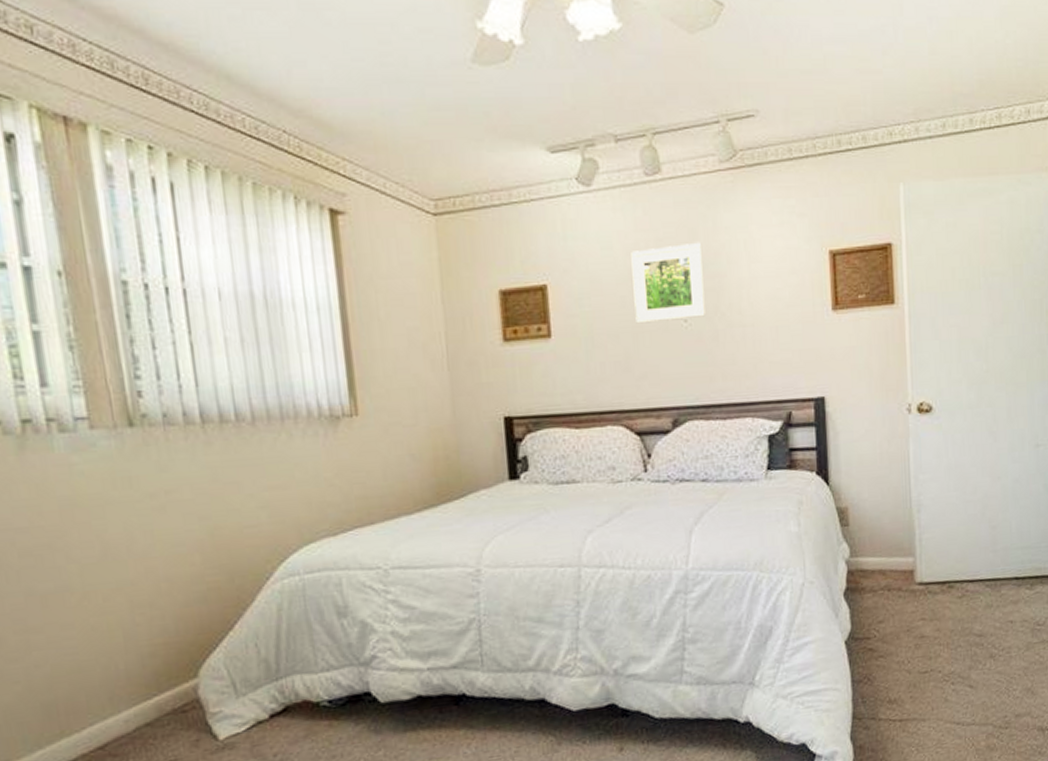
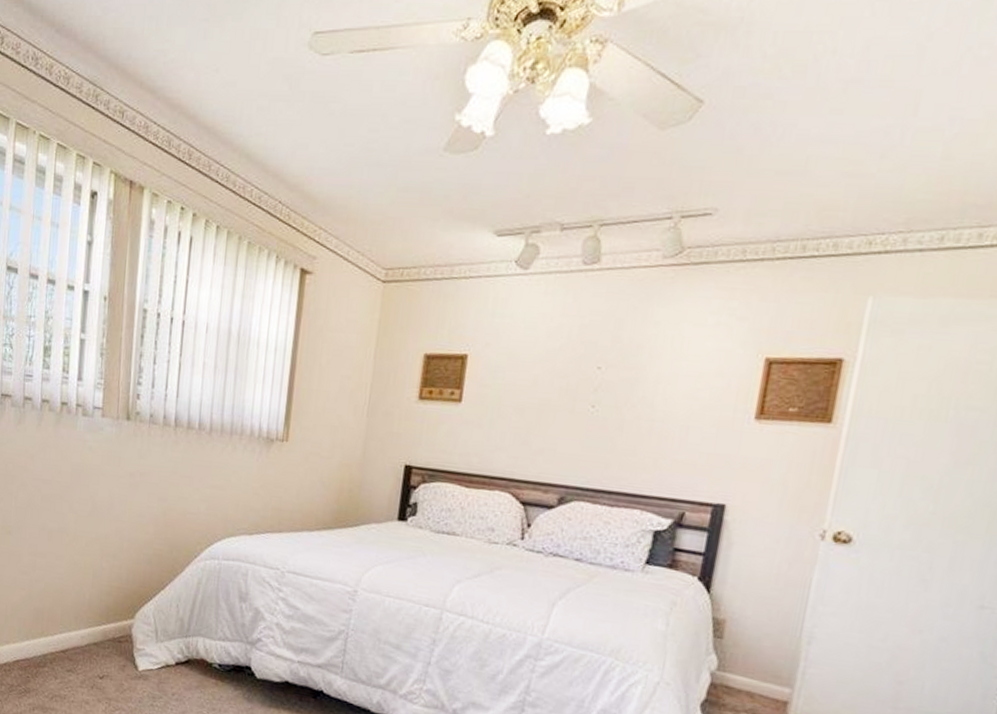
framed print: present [631,242,705,324] -> none [543,332,627,406]

